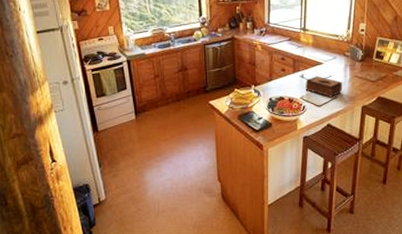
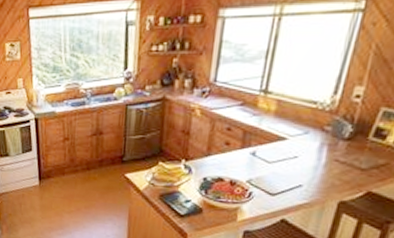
tissue box: present [305,76,343,98] -> none [255,155,314,186]

